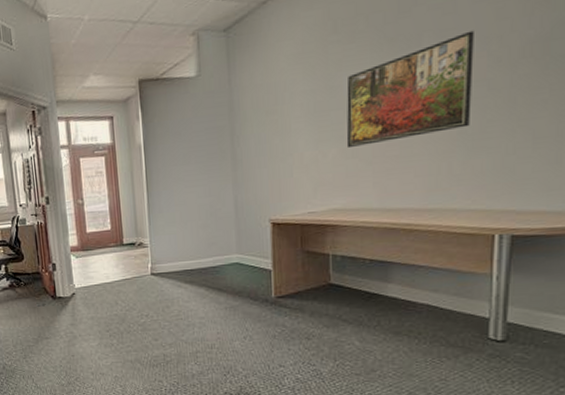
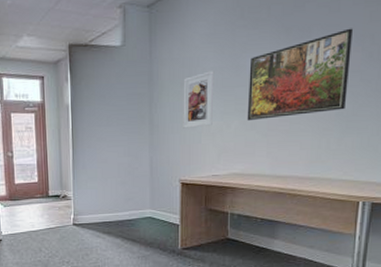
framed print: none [269,94,306,162] -> present [183,71,214,128]

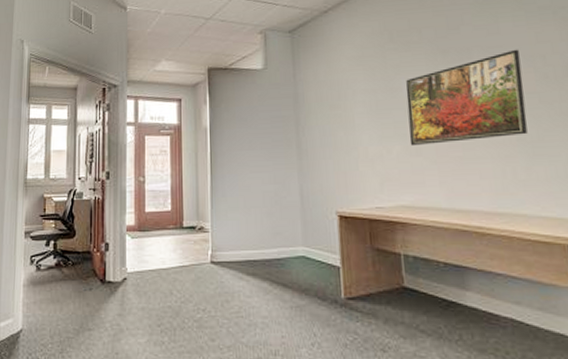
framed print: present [183,71,214,128] -> none [333,93,370,154]

